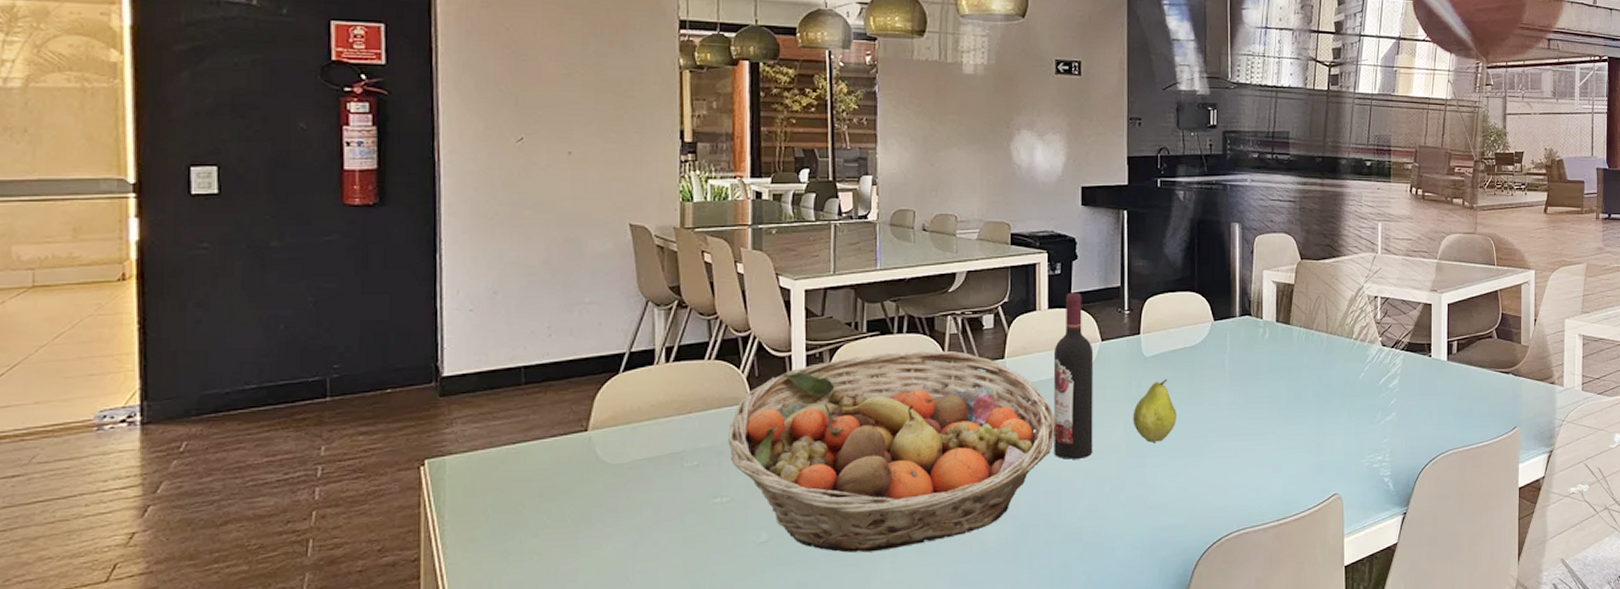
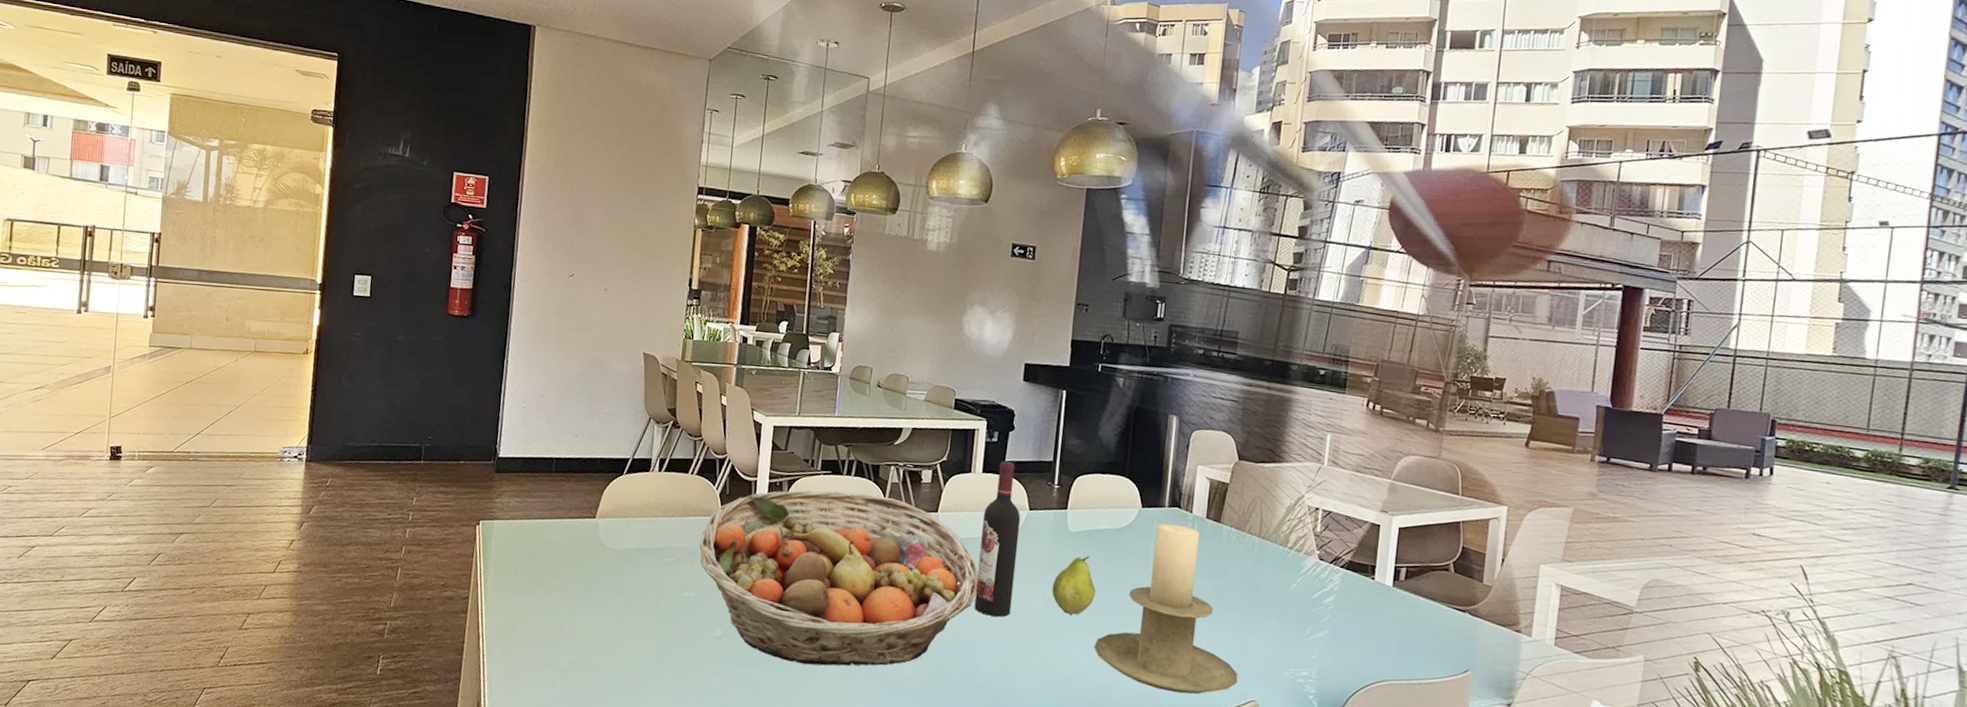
candle holder: none [1180,332,1320,501] -> present [1093,523,1238,694]

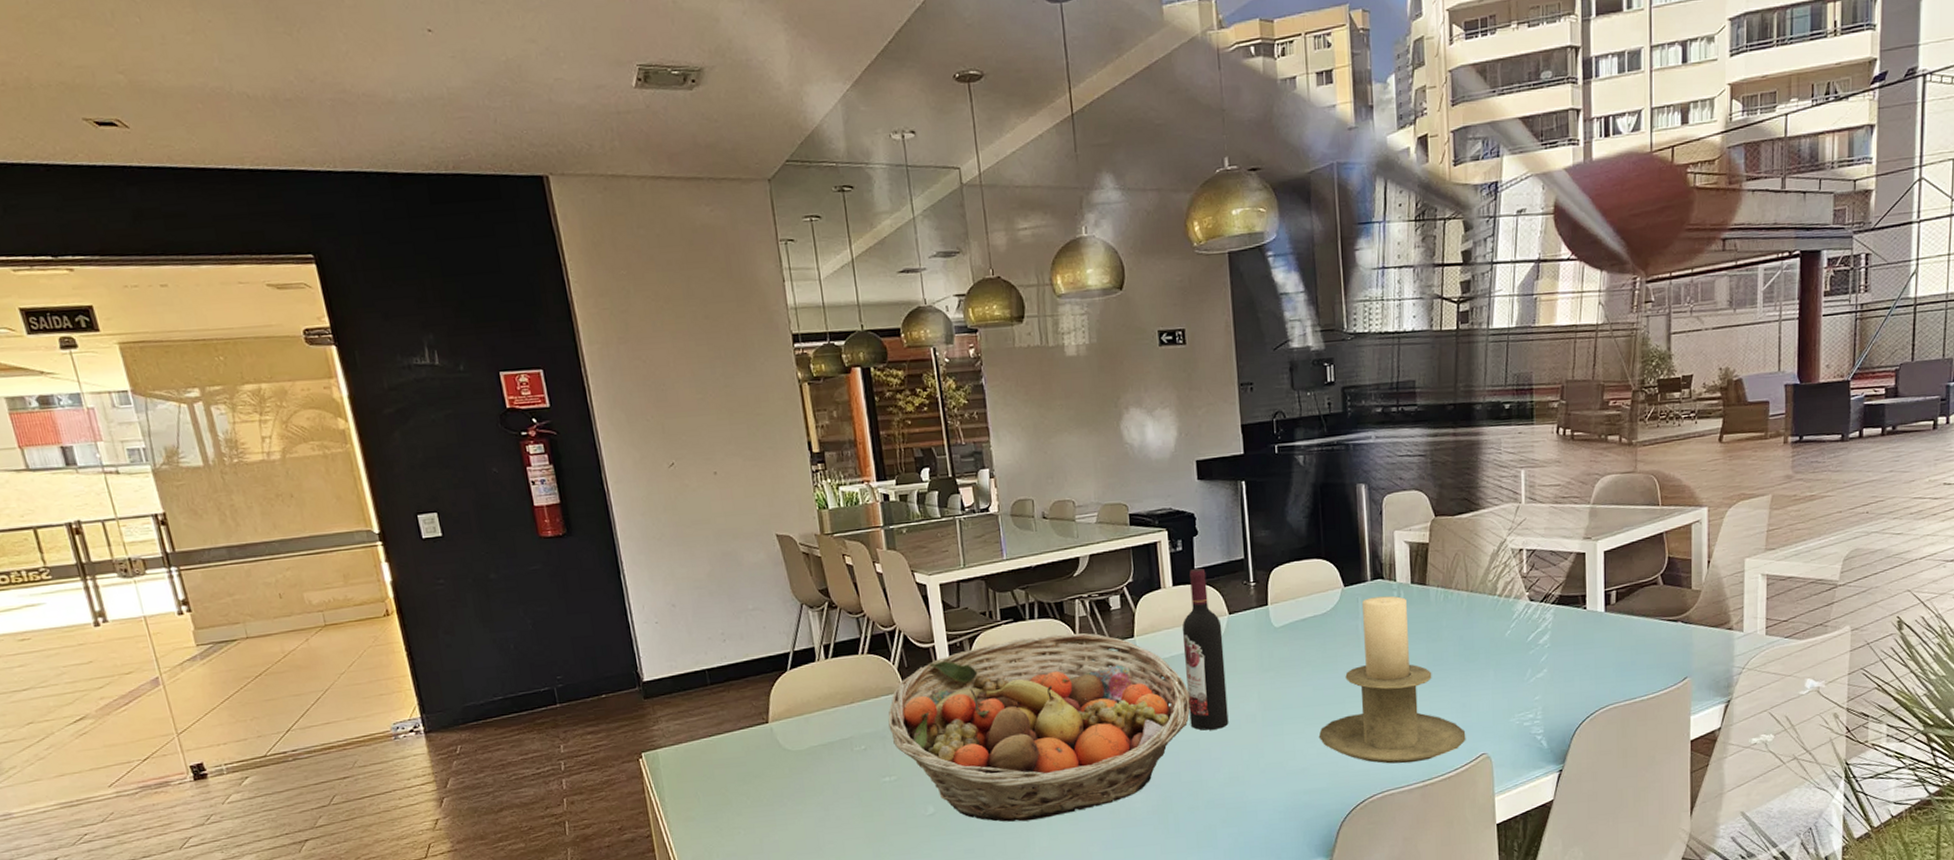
fruit: present [1051,556,1096,615] -> none [1266,648,1312,711]

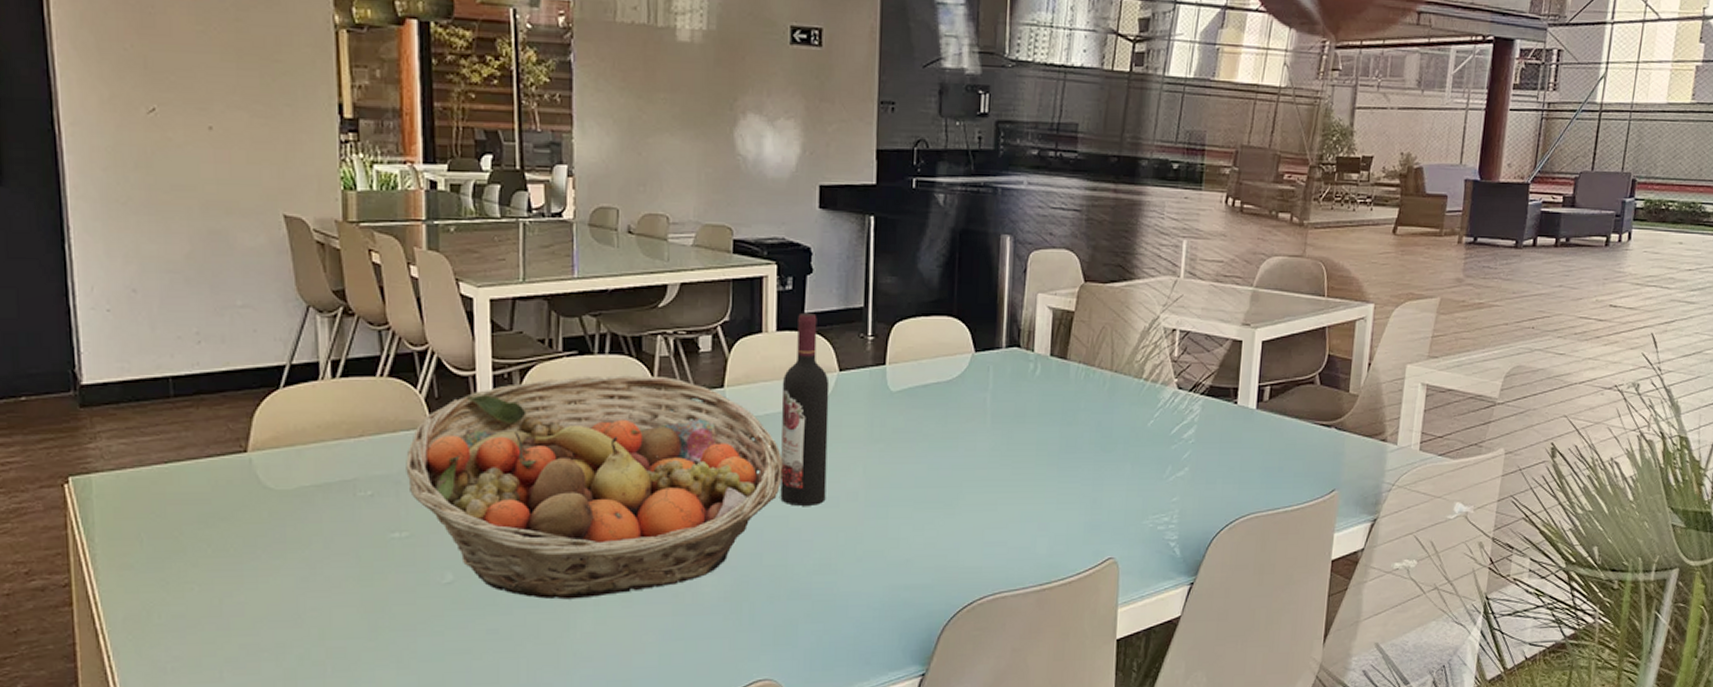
candle holder: present [1318,595,1466,764] -> none [928,367,1094,563]

